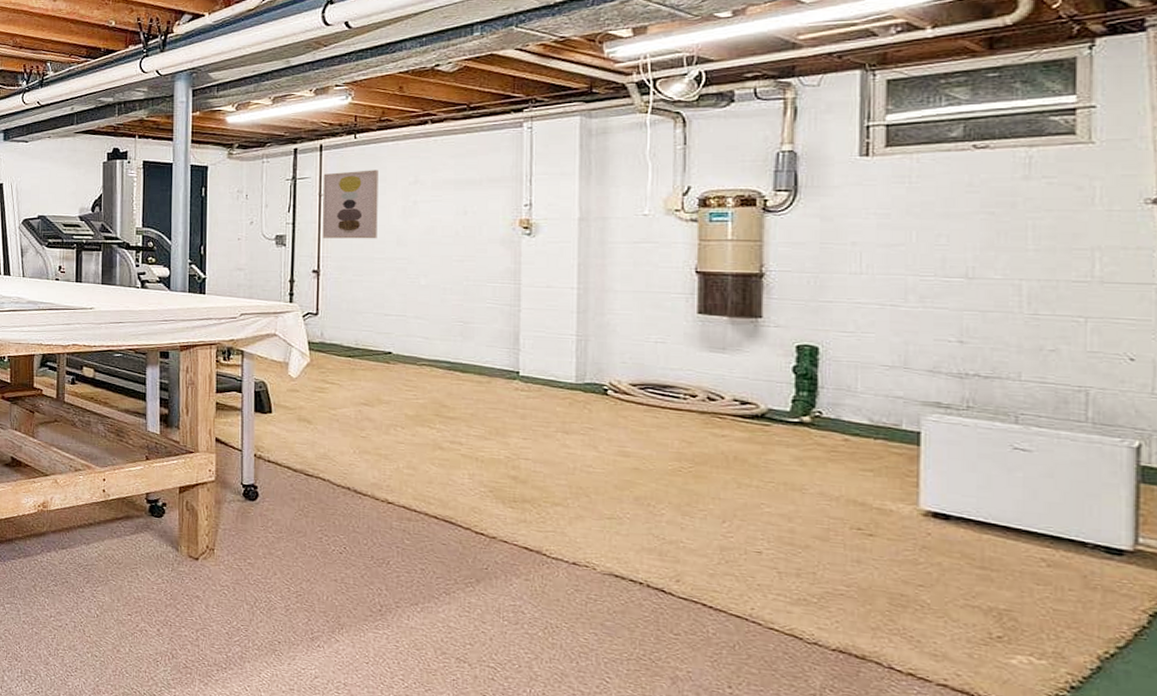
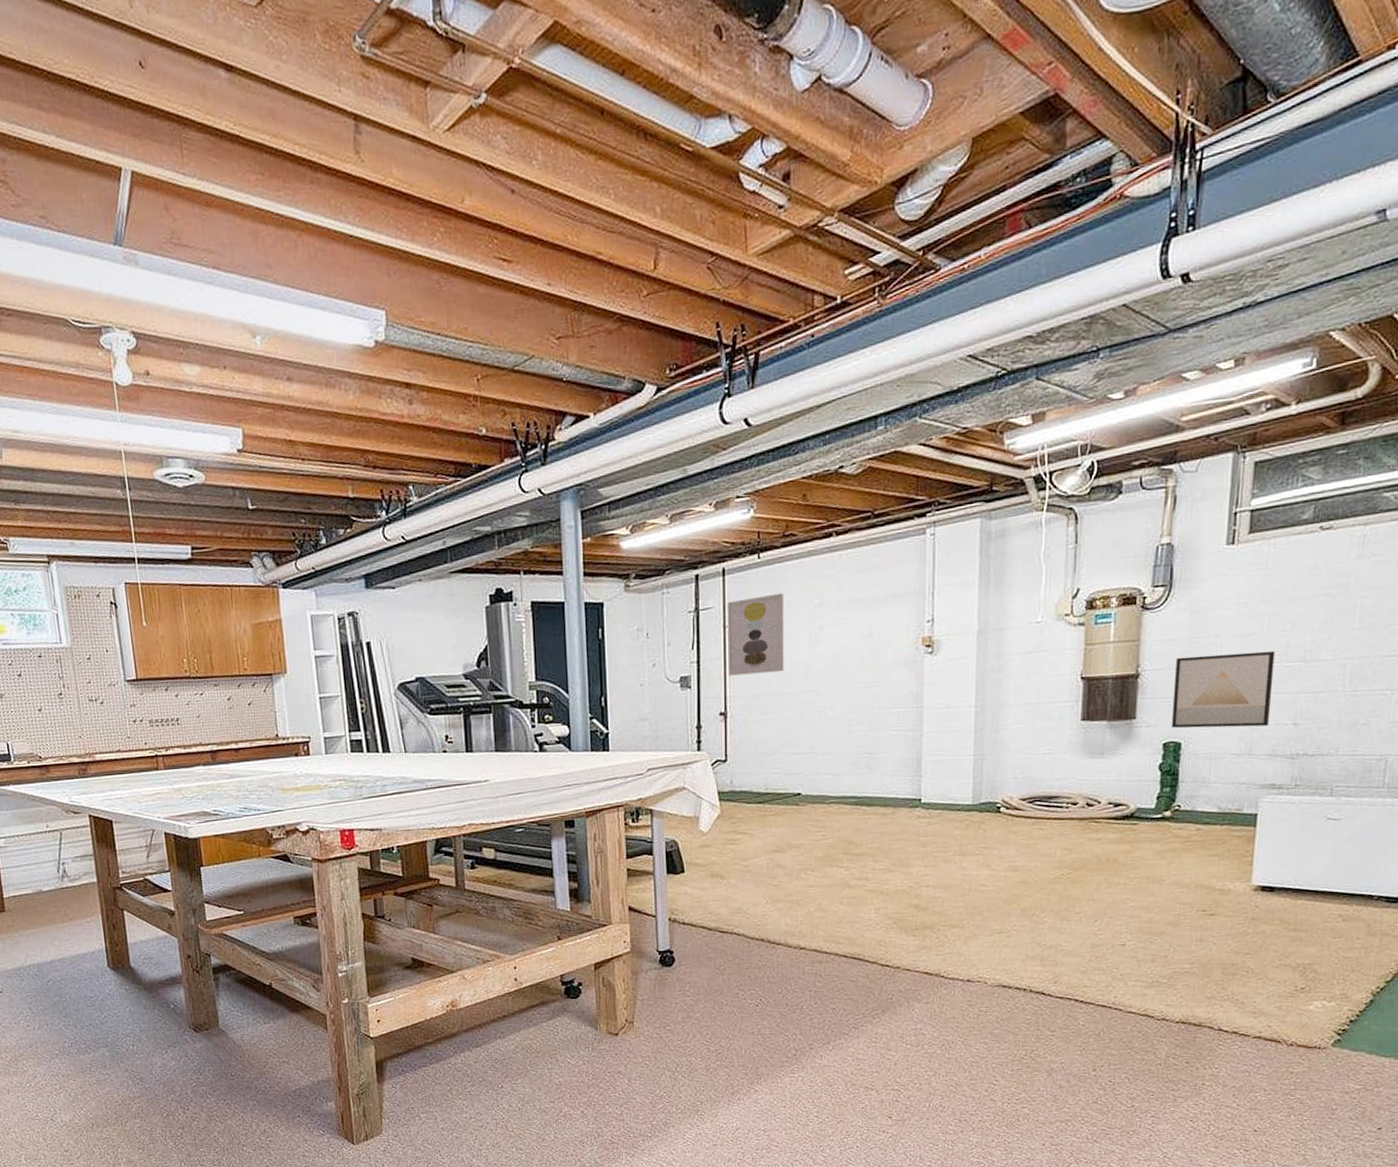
wall art: none [804,261,929,340] -> present [1171,650,1276,729]

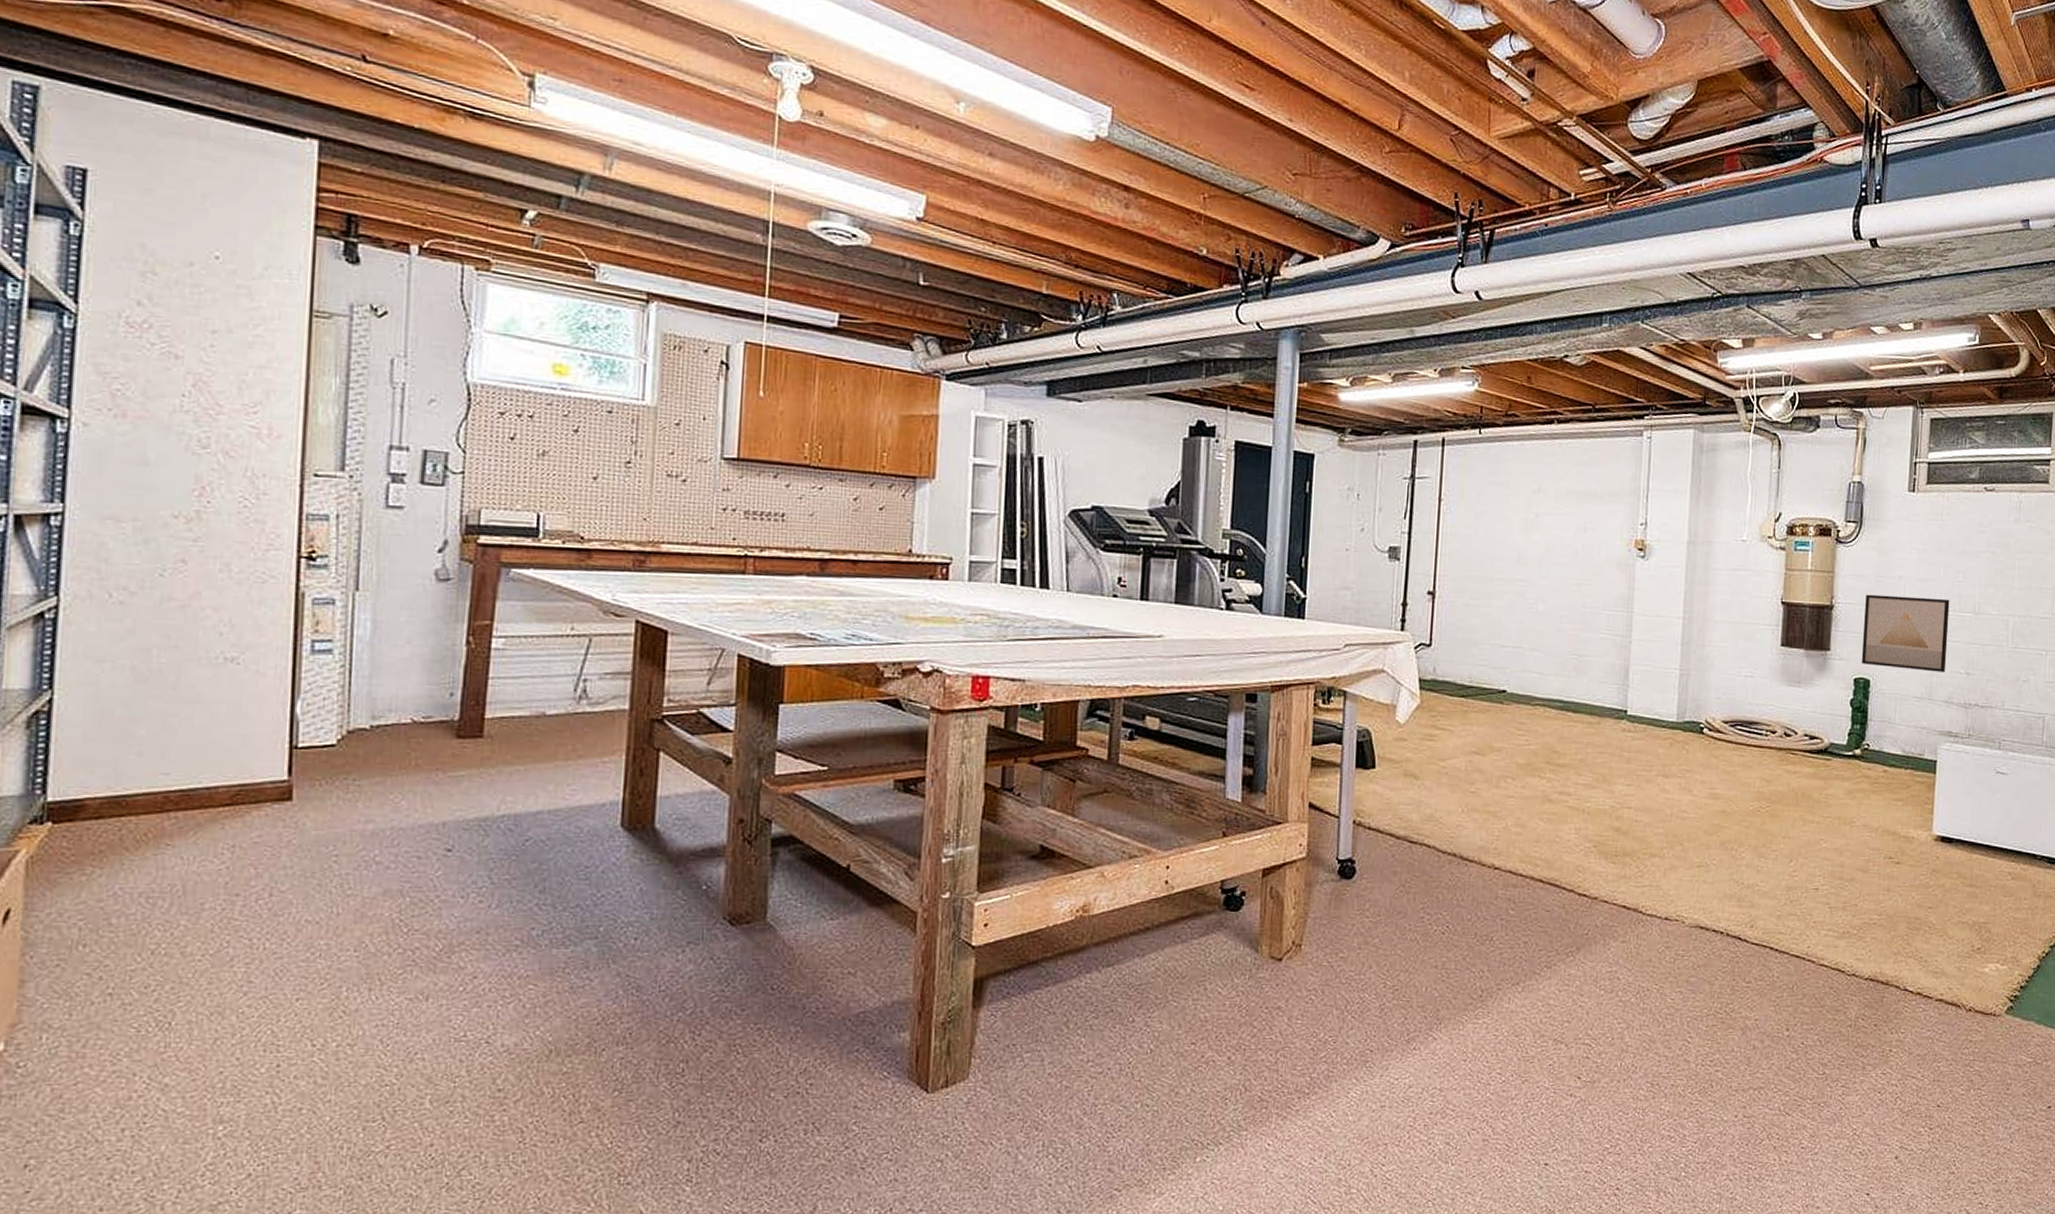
wall art: present [727,593,784,676] -> none [1440,472,1502,556]

